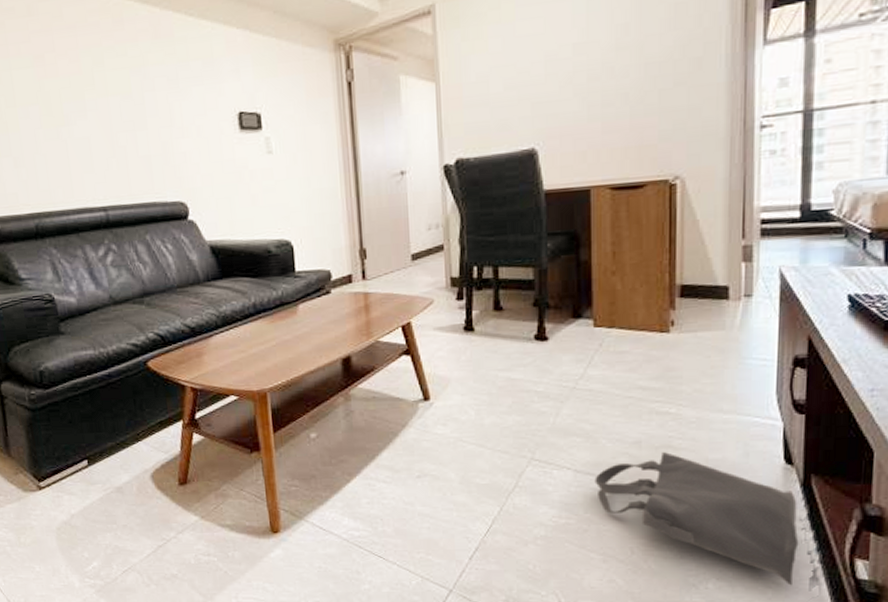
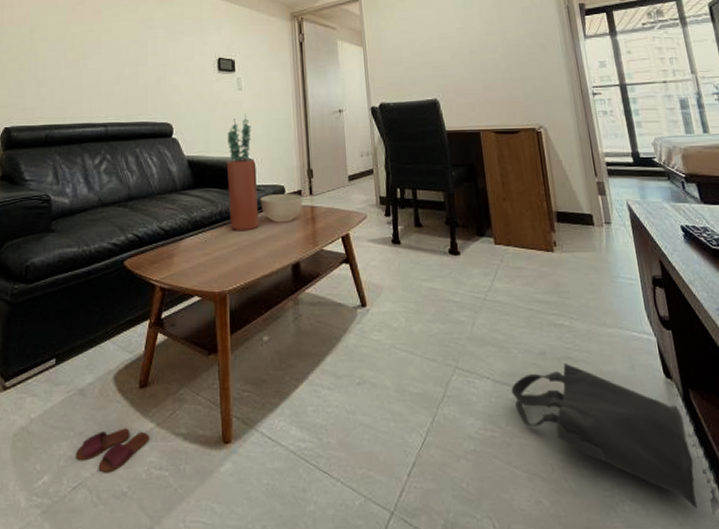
slippers: none [122,521,195,559] -> present [76,428,150,473]
vase: none [257,184,302,325] -> present [227,114,260,231]
bowl: none [301,278,353,314] -> present [260,193,302,223]

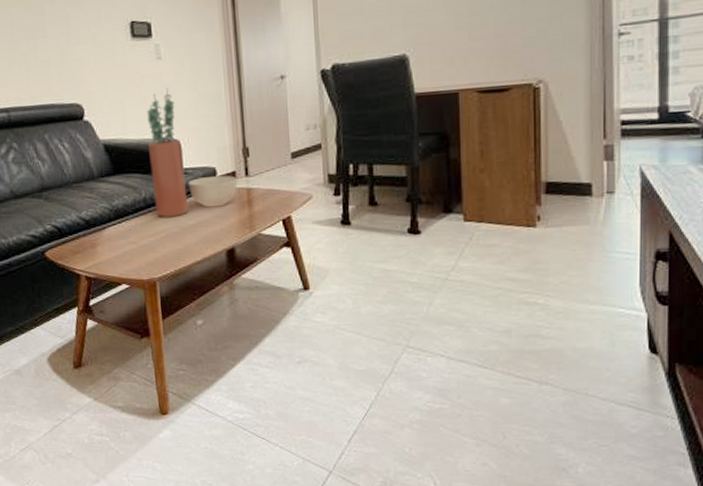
slippers: present [76,428,150,473] -> none [20,402,88,438]
tote bag: present [511,362,697,509] -> none [467,340,665,471]

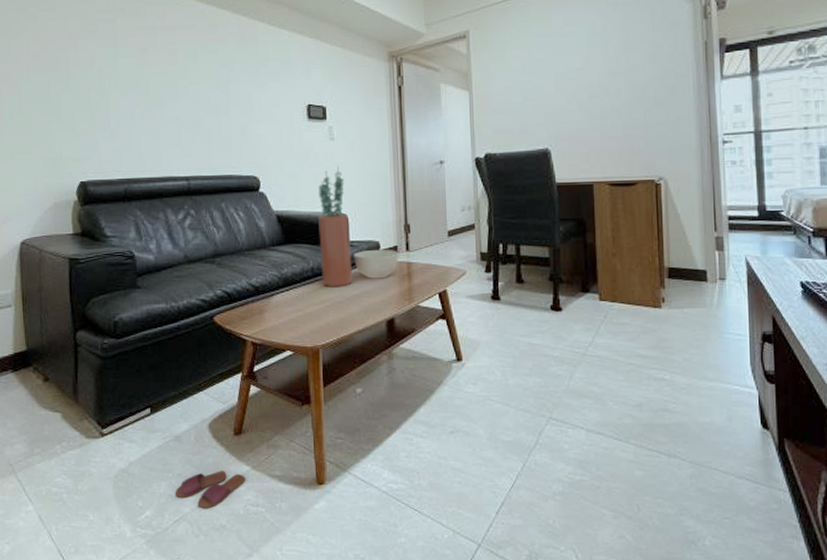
slippers: none [20,402,88,438] -> present [176,471,246,509]

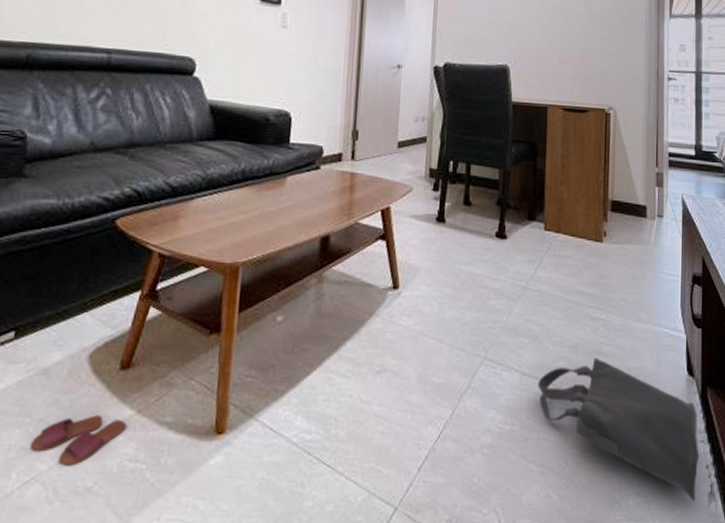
vase: present [318,166,353,288] -> none [253,57,293,195]
bowl: present [353,249,398,279] -> none [292,154,342,189]
tote bag: none [604,414,779,544] -> present [537,357,699,502]

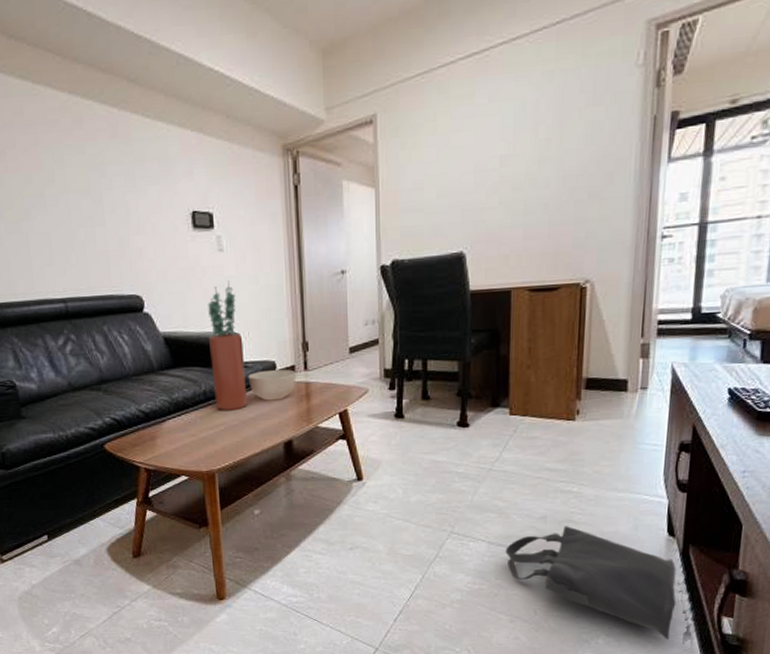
slippers: present [31,415,127,466] -> none [79,590,147,625]
vase: none [253,57,293,195] -> present [208,280,248,411]
bowl: none [292,154,342,189] -> present [248,369,296,401]

